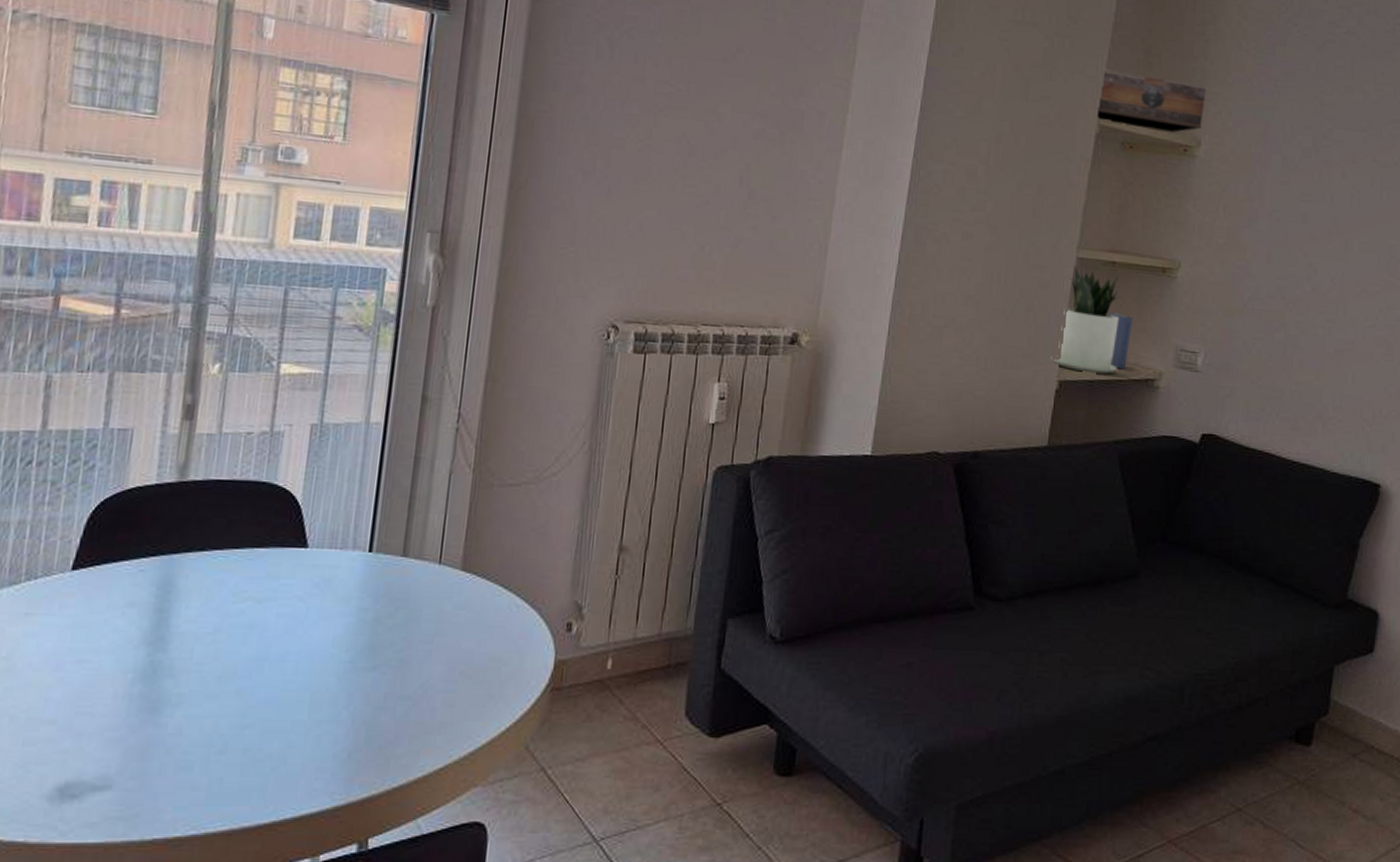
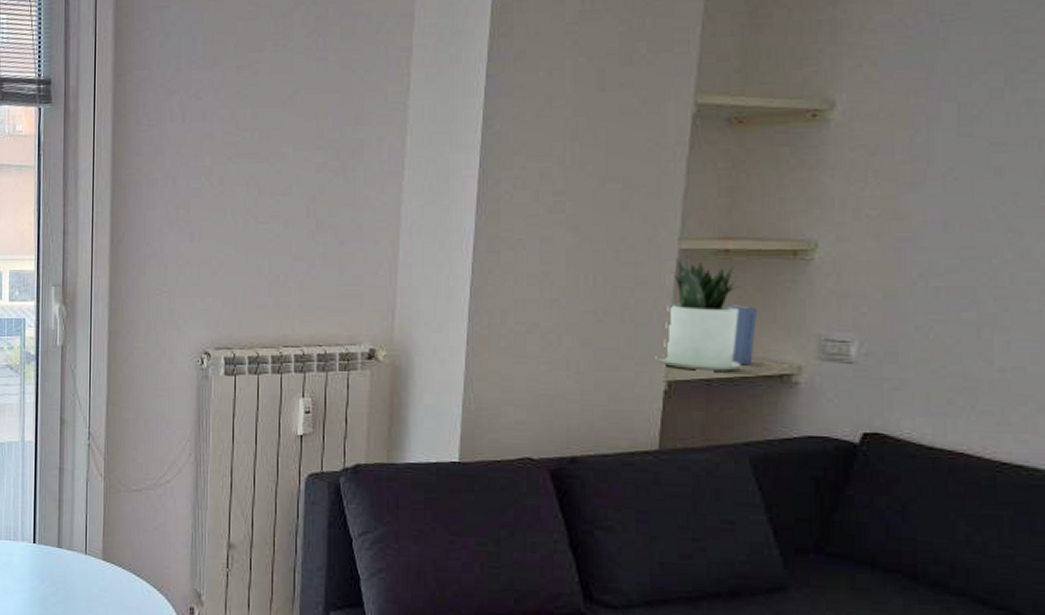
decorative box: present [1096,68,1207,133] -> none [692,38,840,100]

